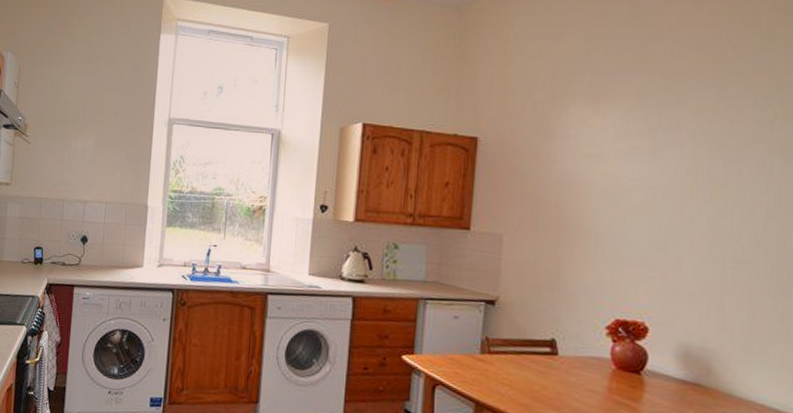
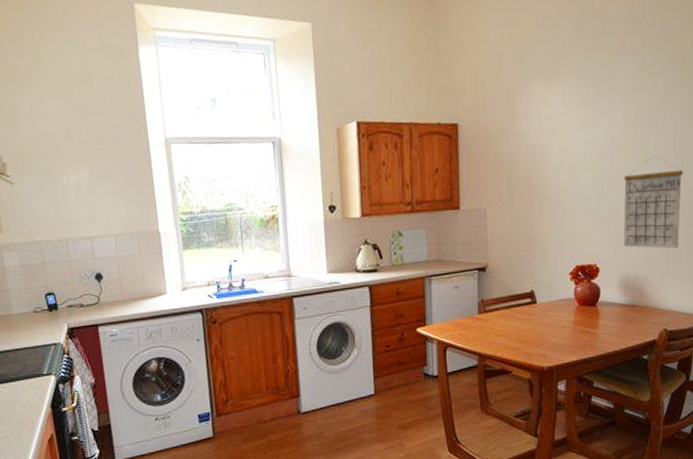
calendar: none [684,203,780,322] -> present [623,156,684,249]

